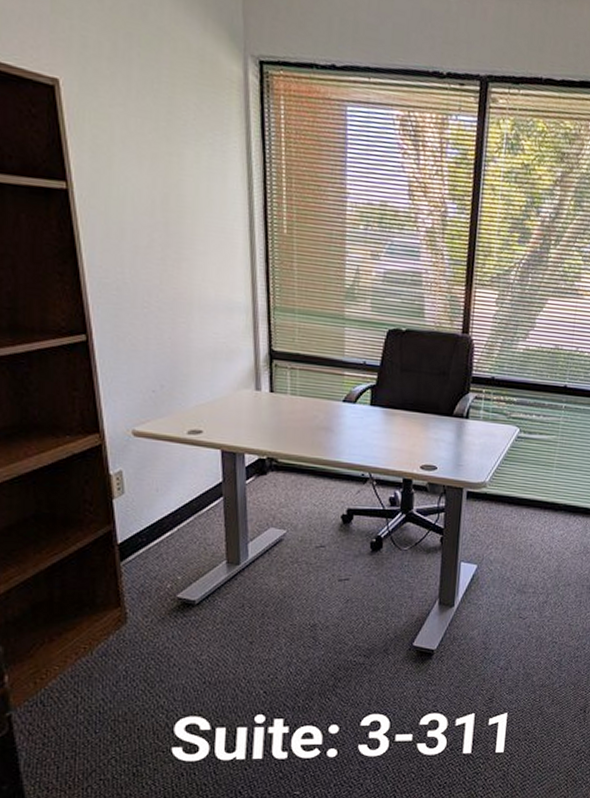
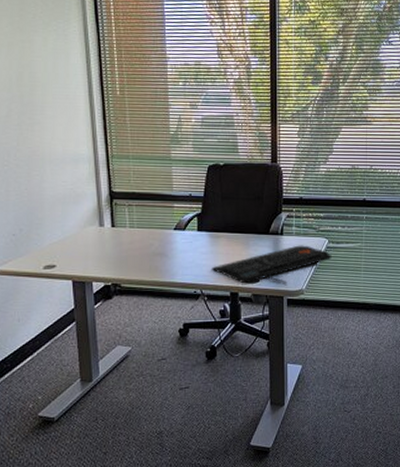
keyboard: none [384,431,522,475] -> present [212,245,332,285]

